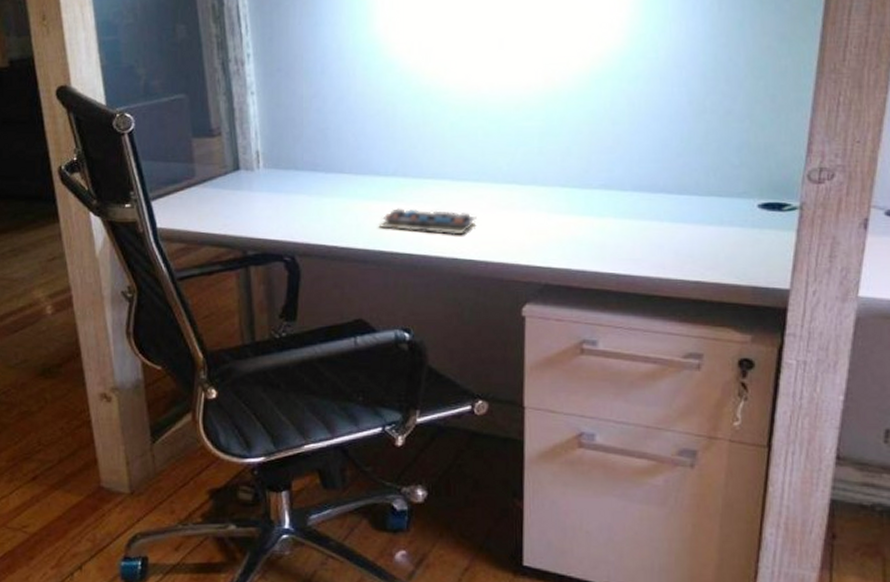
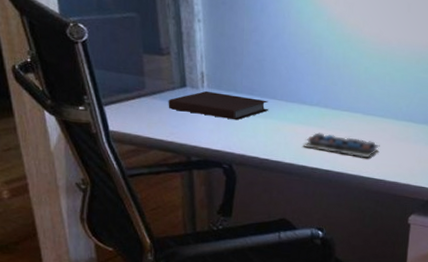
notebook: none [220,171,336,203] -> present [168,90,269,121]

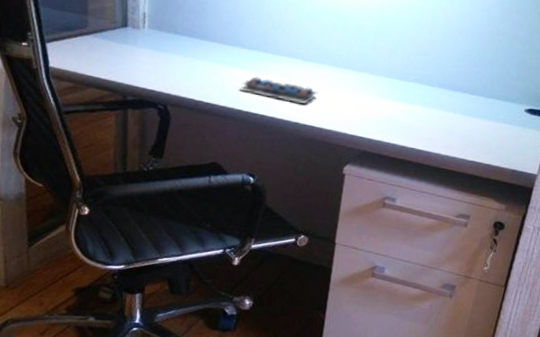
notebook: present [168,90,269,121] -> none [108,31,208,62]

